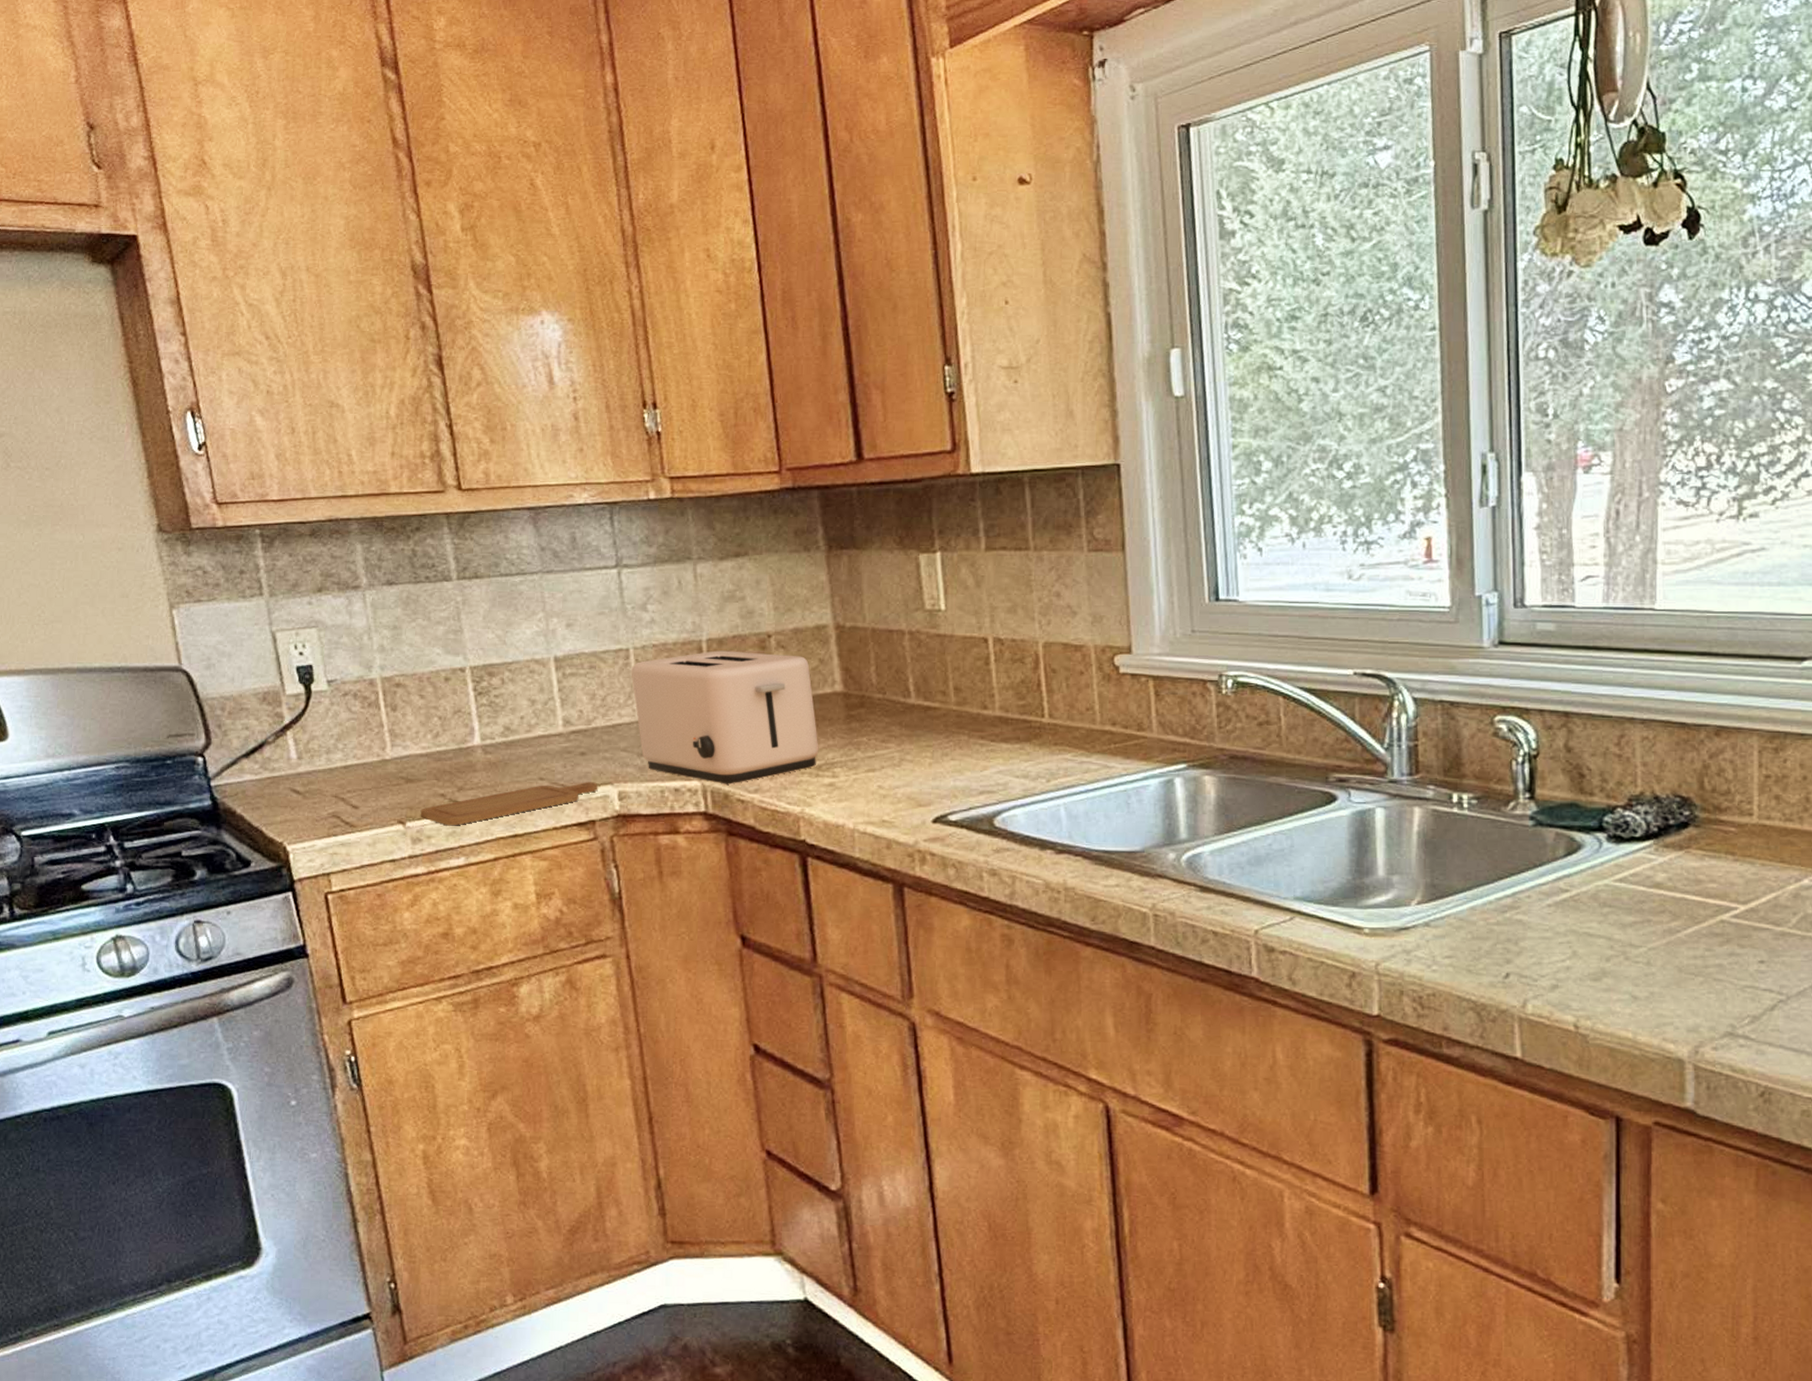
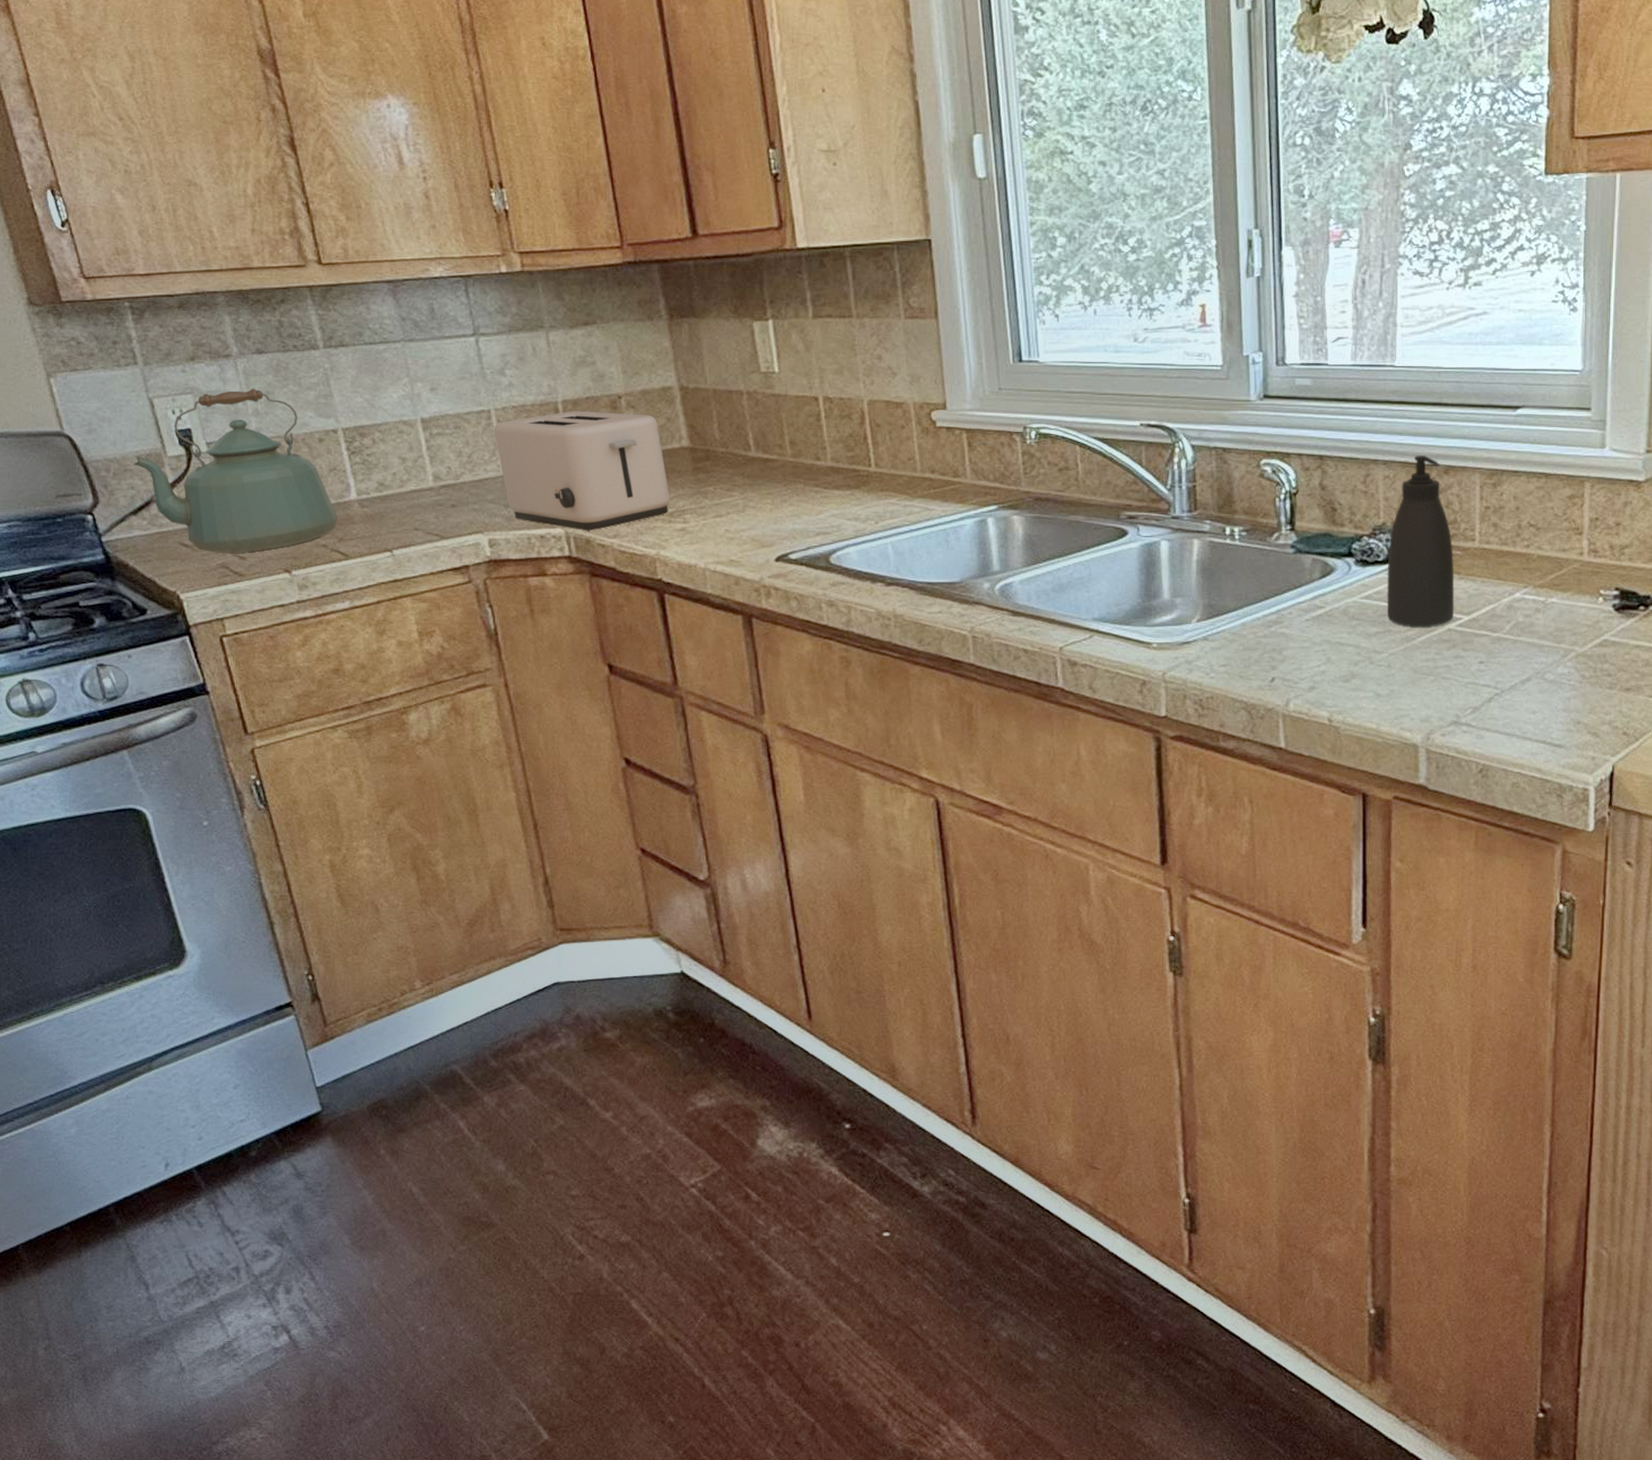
kettle: none [250,622,459,802] -> present [134,388,338,554]
chopping board: present [420,782,598,826] -> none [304,531,470,573]
soap dispenser: none [1645,714,1728,918] -> present [1387,455,1455,627]

